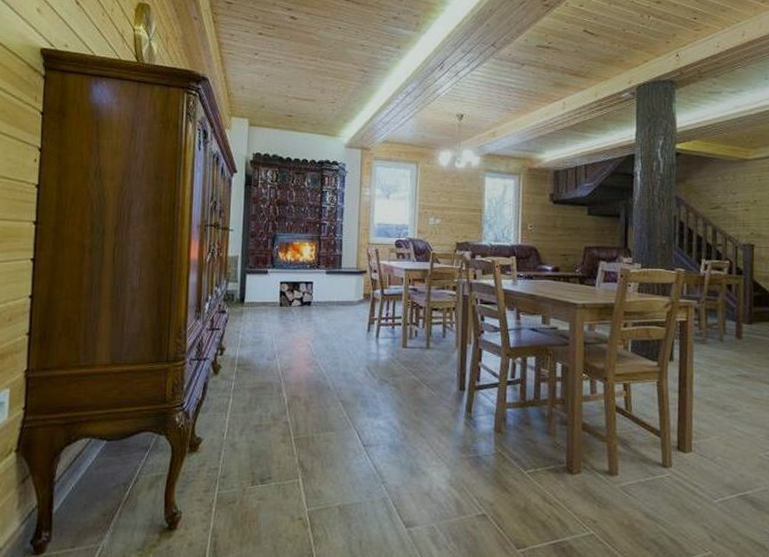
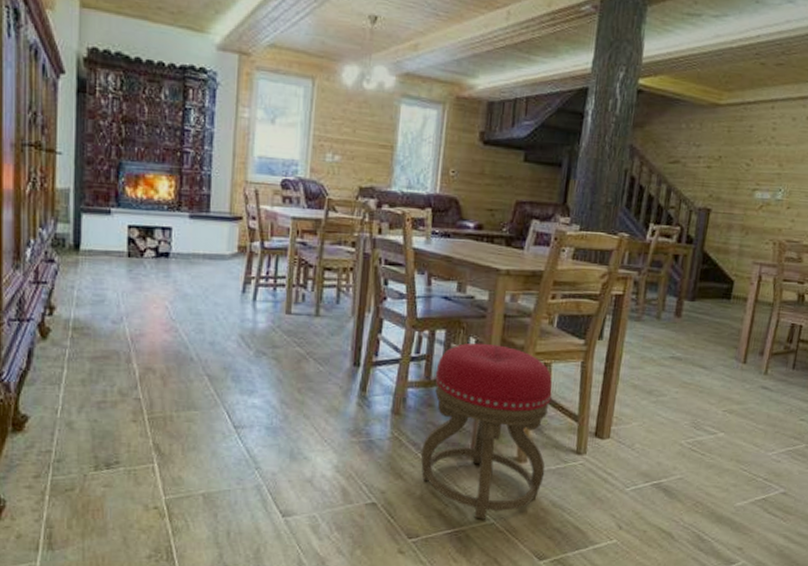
stool: none [523,367,636,531] -> present [421,342,553,519]

